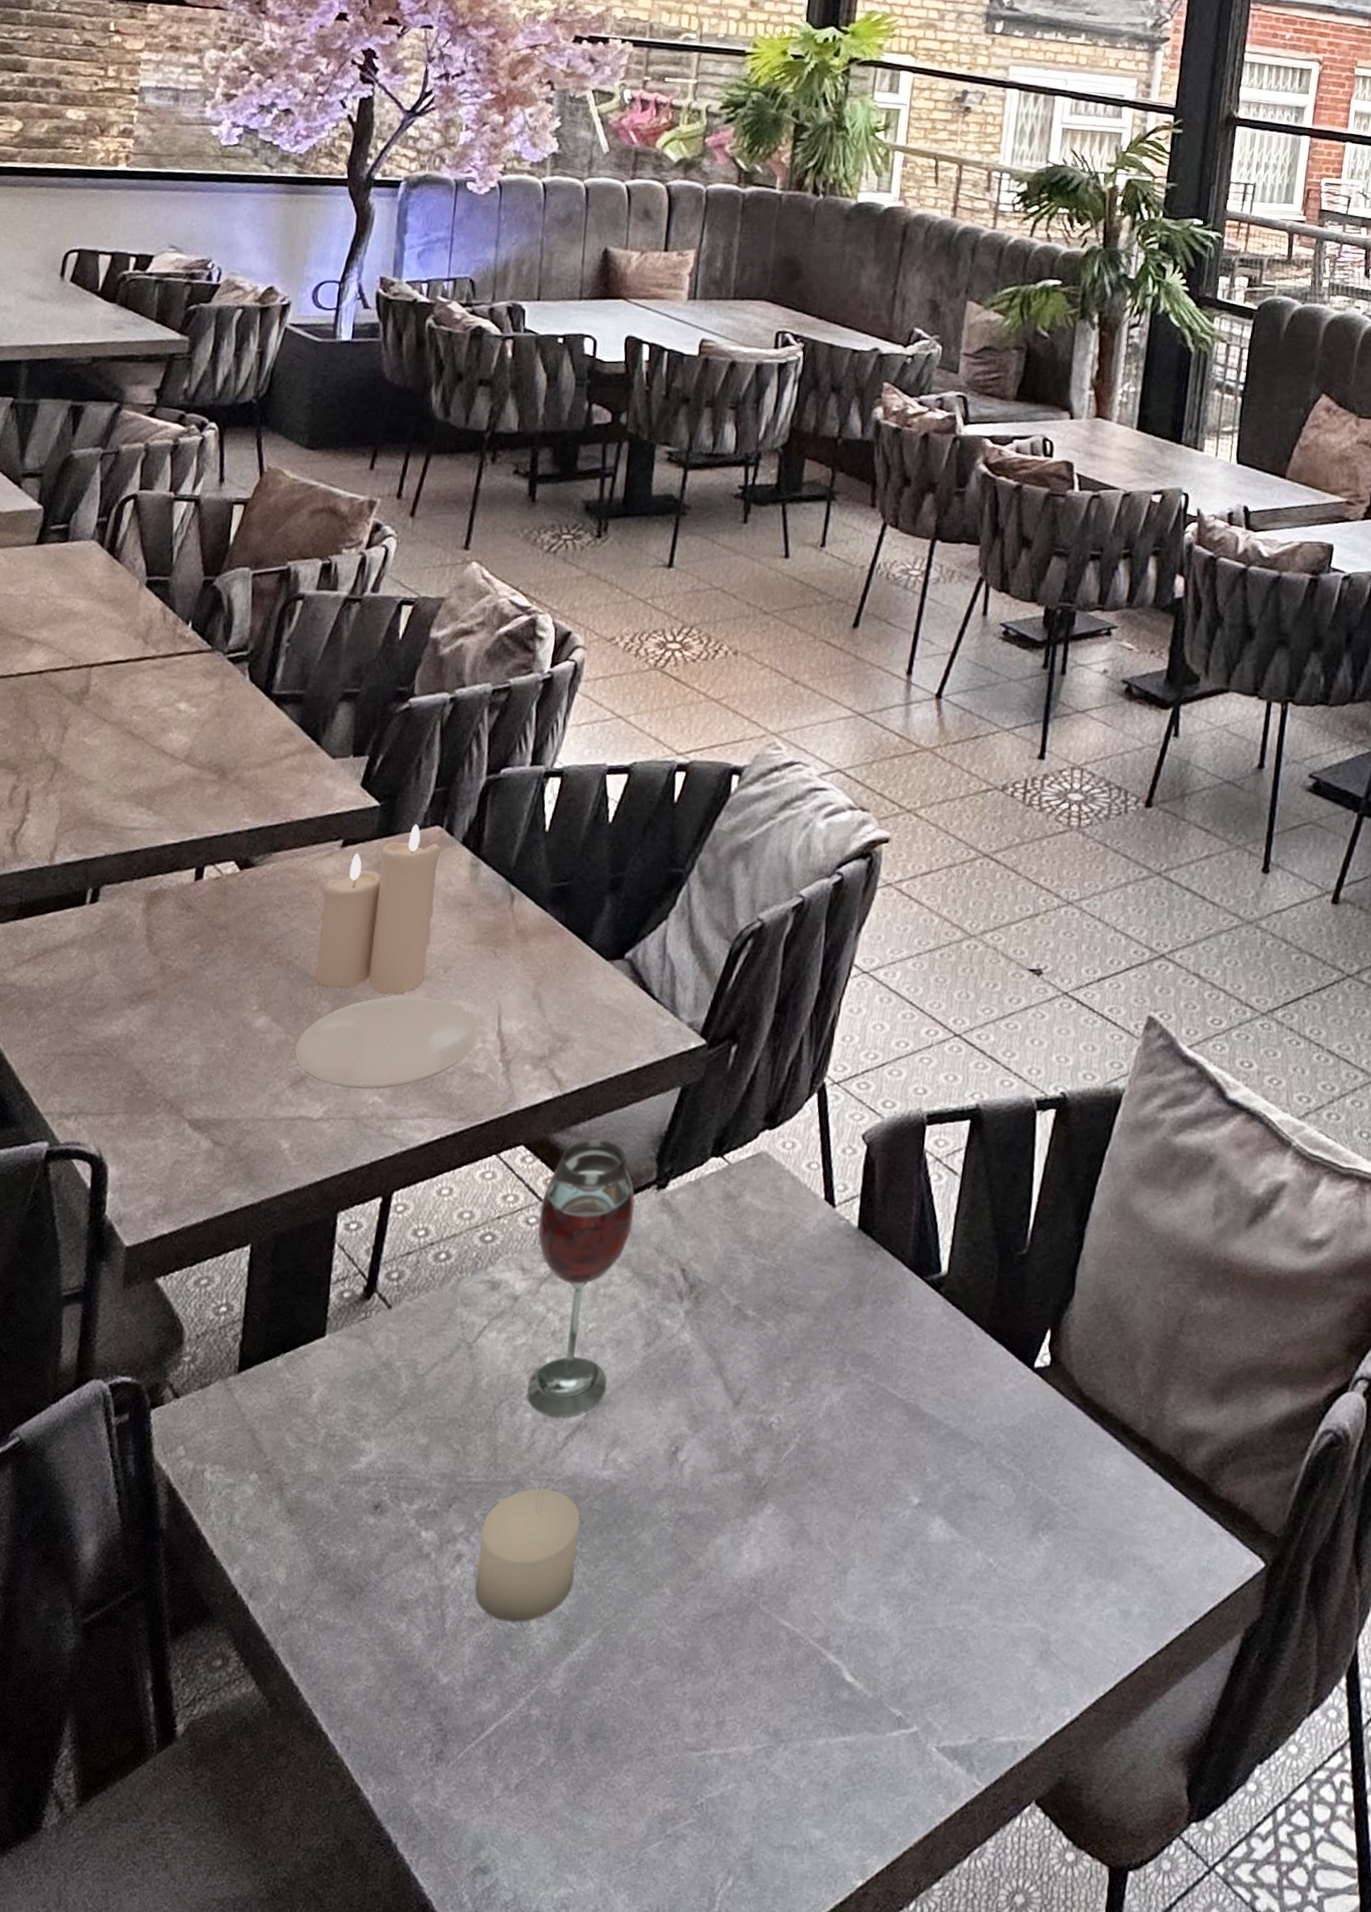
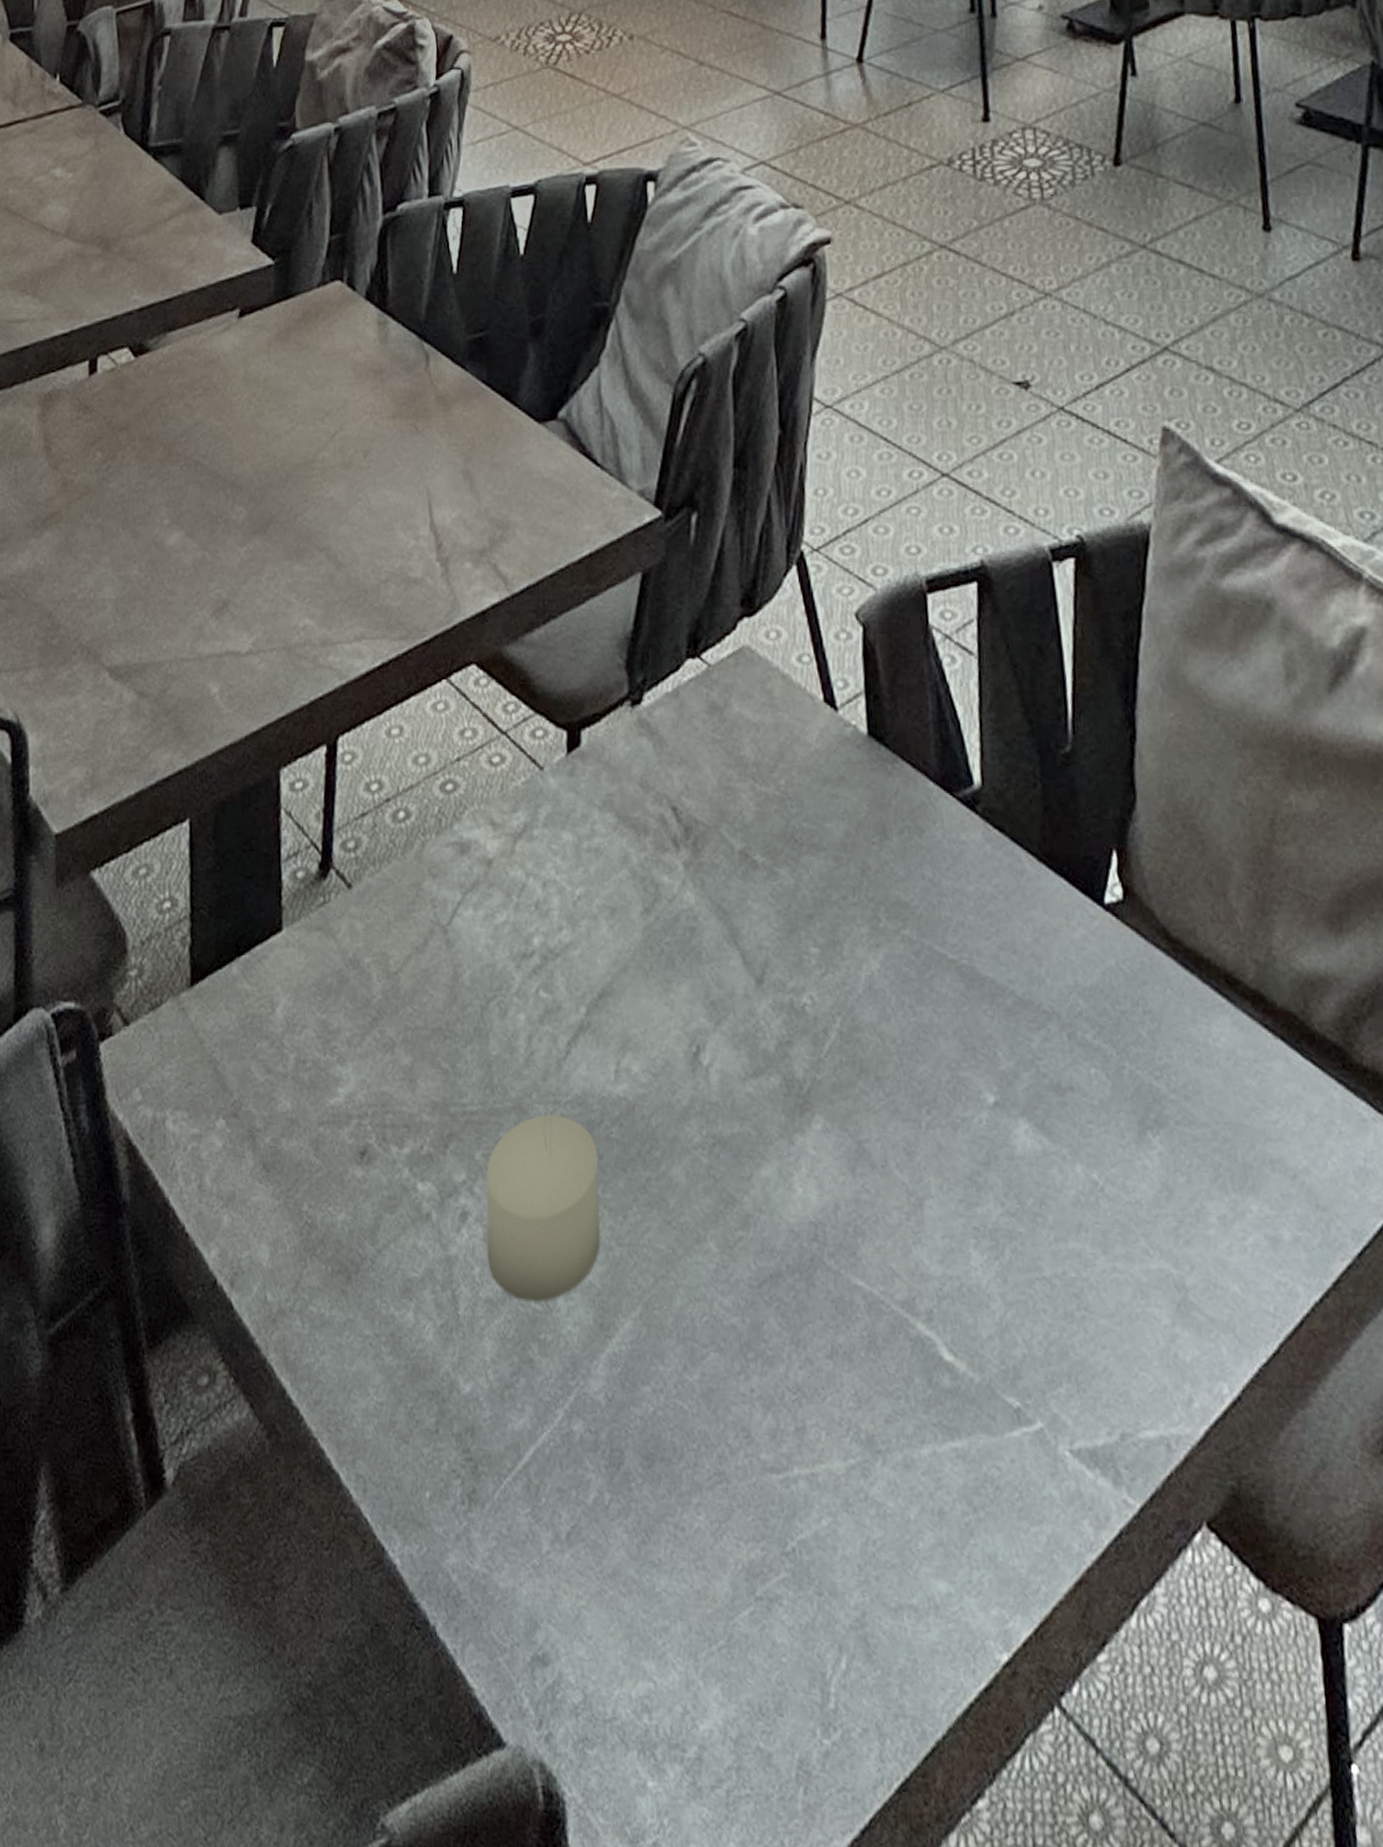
plate: present [295,995,478,1090] -> none [214,489,409,612]
candle: present [315,824,441,995] -> none [224,281,345,490]
wineglass: present [527,1138,635,1417] -> none [502,648,610,1016]

